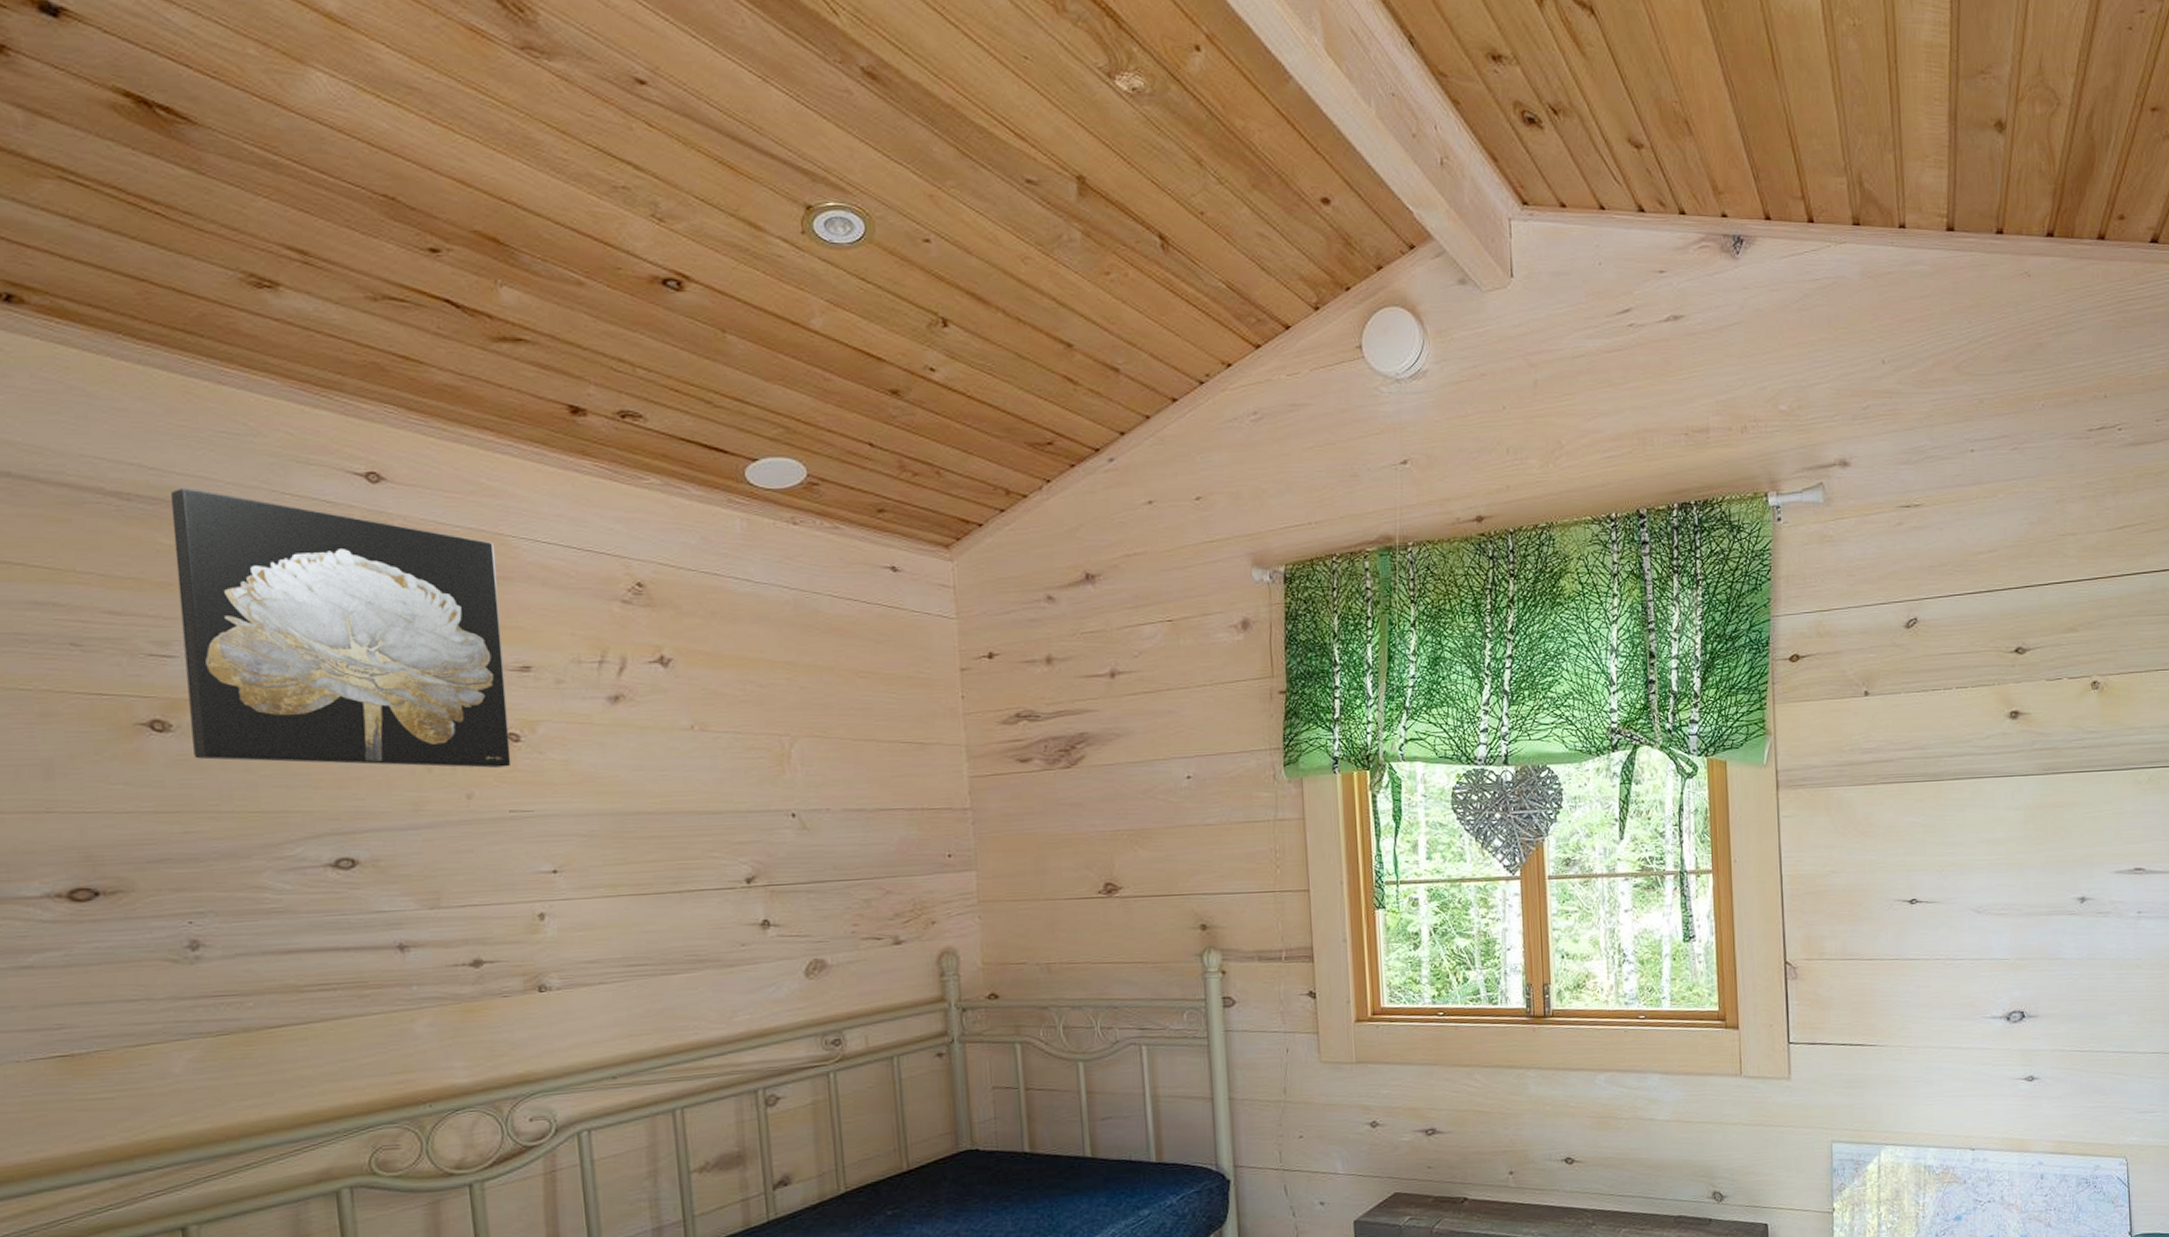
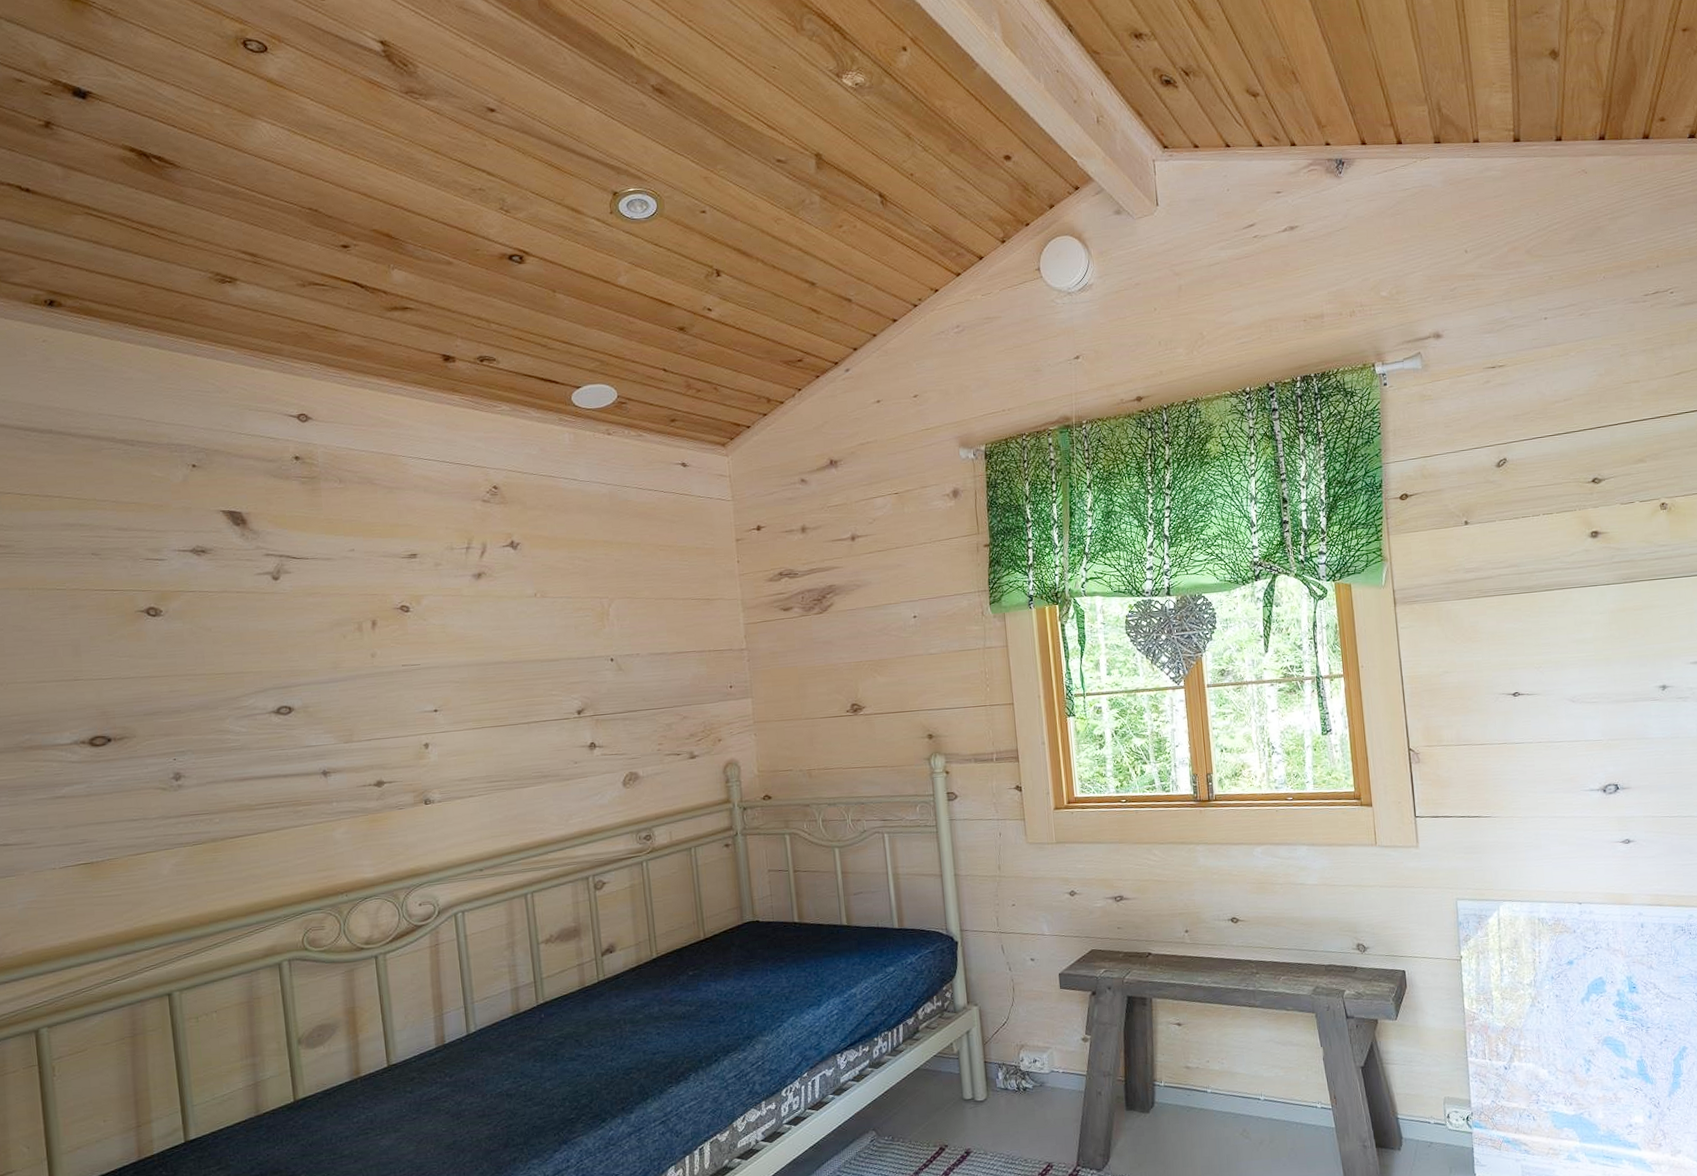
wall art: present [170,487,511,768] -> none [161,433,403,636]

